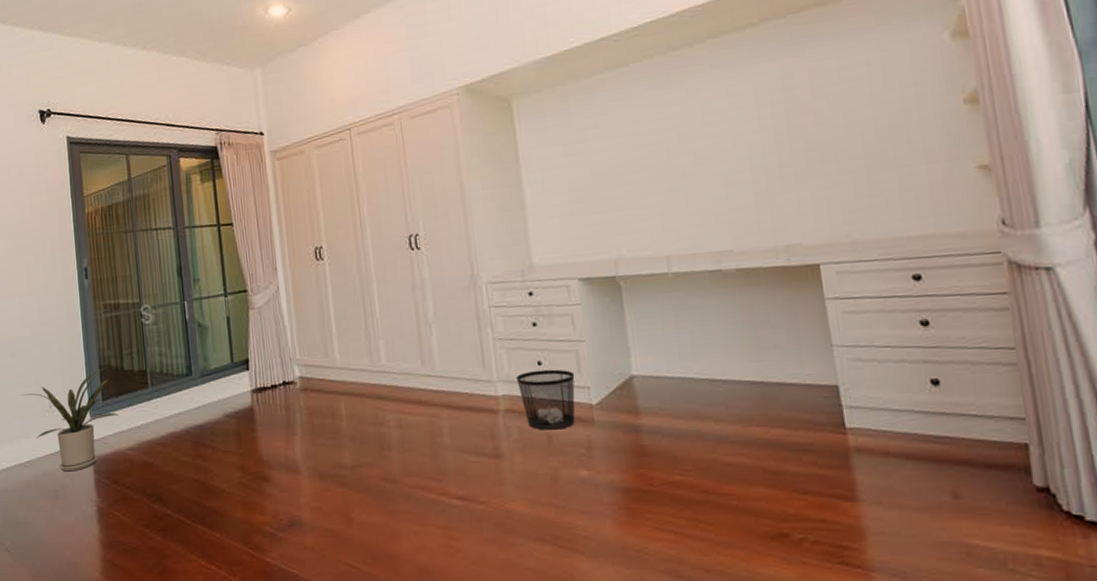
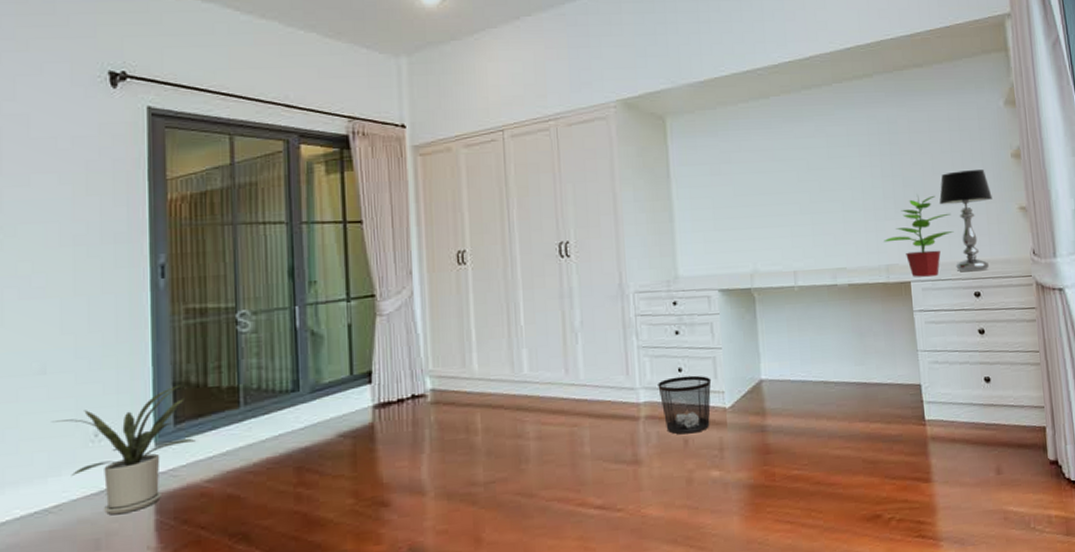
potted plant: none [781,159,880,259] -> present [884,195,954,278]
table lamp: none [856,122,936,251] -> present [939,170,992,272]

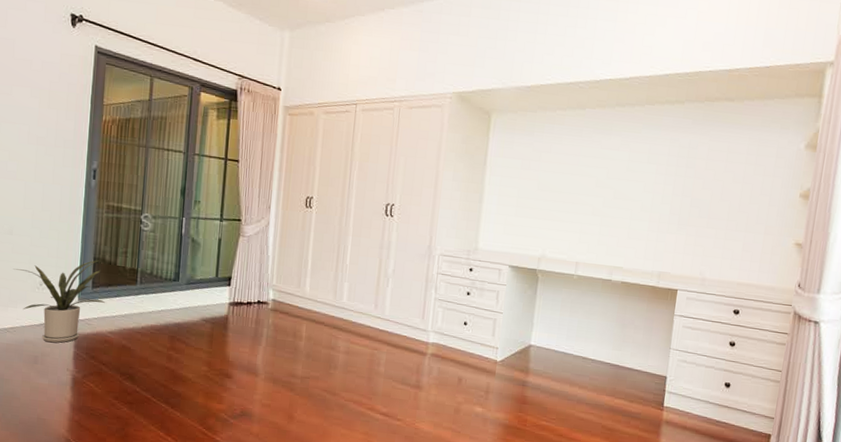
waste bin: present [658,375,712,435] -> none [445,328,490,375]
potted plant: present [884,195,954,278] -> none [661,217,729,290]
table lamp: present [939,170,992,272] -> none [720,201,772,293]

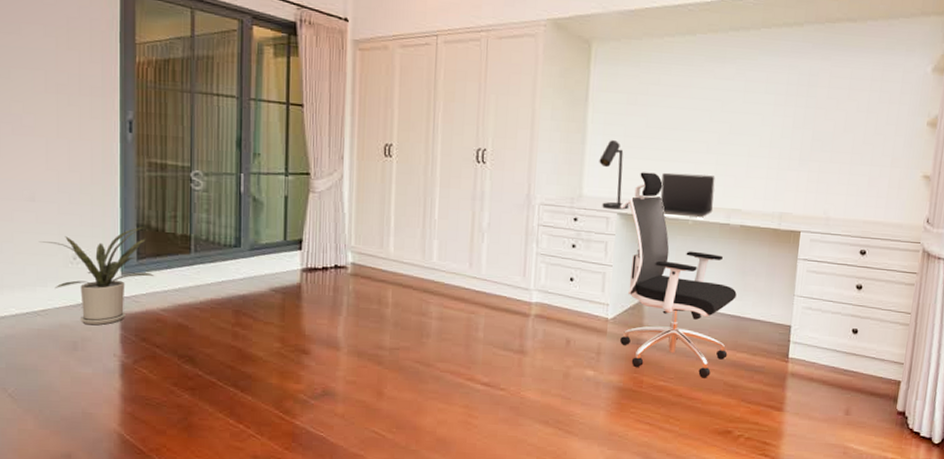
desk lamp: none [494,200,520,263] -> present [599,140,630,210]
office chair: none [507,230,616,421] -> present [620,172,737,378]
laptop computer: none [548,231,600,274] -> present [660,172,715,218]

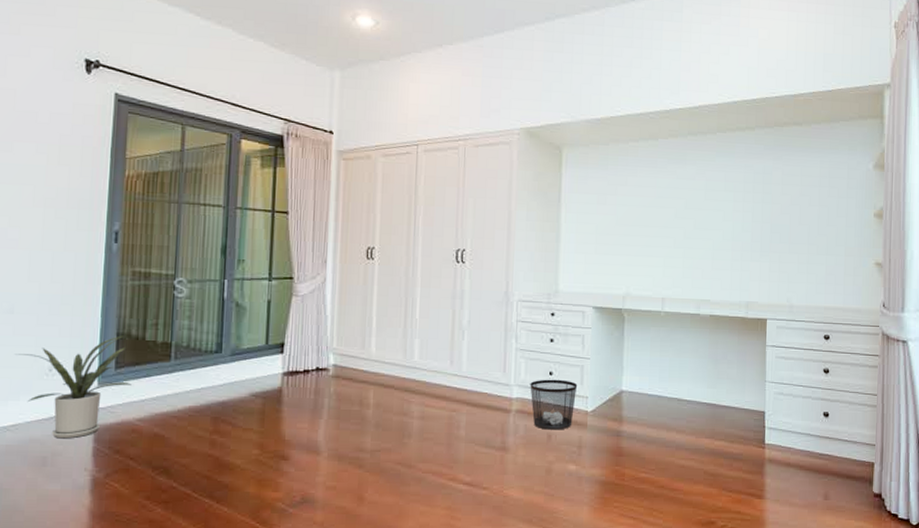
waste bin: none [550,285,599,336] -> present [530,379,578,430]
desk lamp: present [599,140,630,210] -> none [573,238,604,304]
office chair: present [620,172,737,378] -> none [595,267,711,468]
laptop computer: present [660,172,715,218] -> none [633,267,684,309]

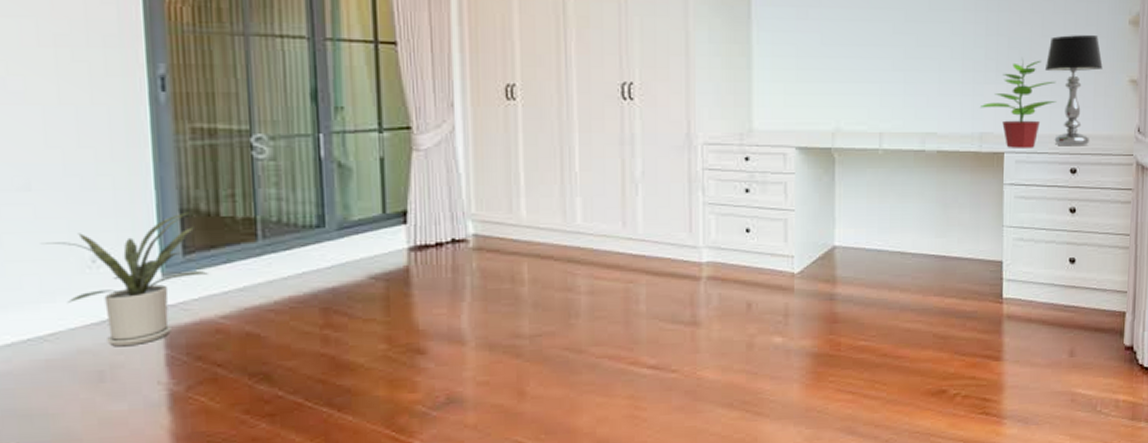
waste bin: present [530,379,578,430] -> none [723,237,781,298]
potted plant: none [747,243,812,317] -> present [980,60,1057,150]
table lamp: none [801,224,852,317] -> present [1044,35,1103,146]

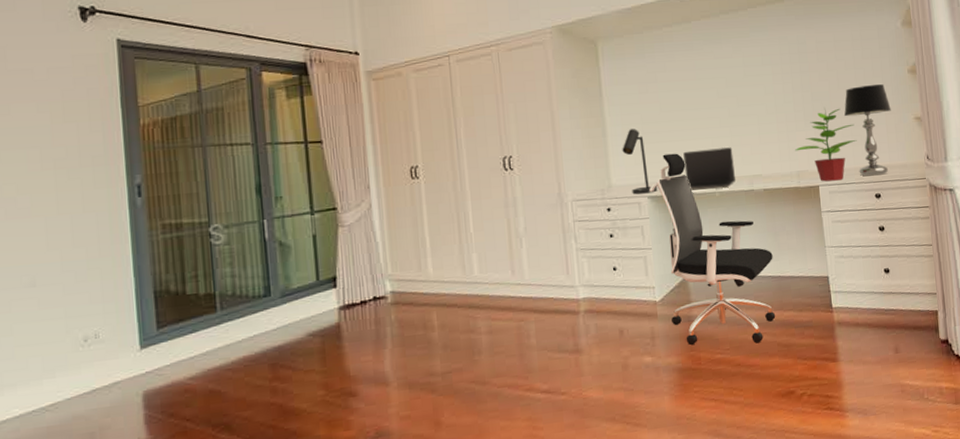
house plant: present [42,212,208,347] -> none [44,293,178,411]
desk lamp: none [769,62,809,143] -> present [622,129,658,195]
office chair: none [798,97,939,332] -> present [649,153,776,346]
laptop computer: none [844,96,905,146] -> present [683,147,736,191]

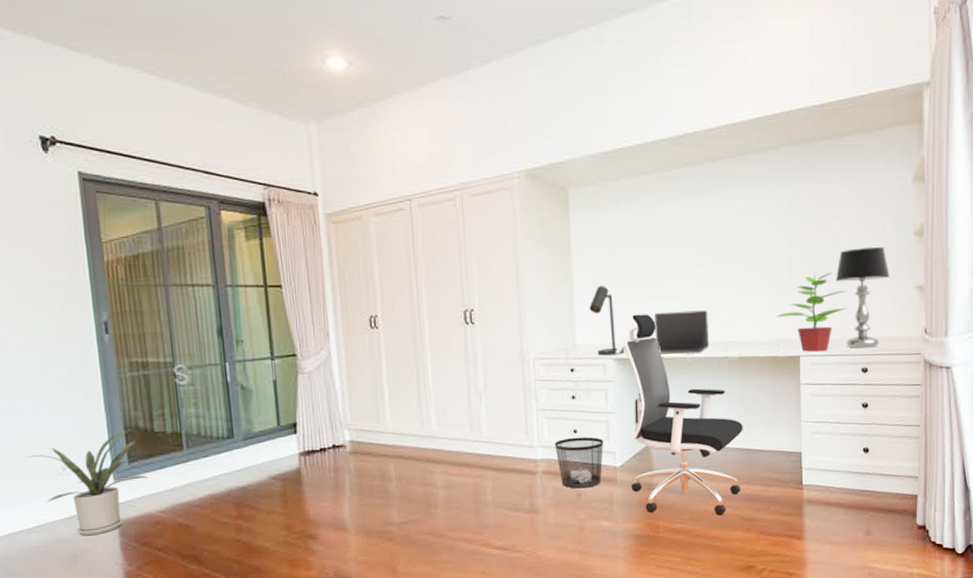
house plant: none [44,293,178,411] -> present [26,429,148,536]
waste bin: none [595,273,643,326] -> present [554,436,604,489]

